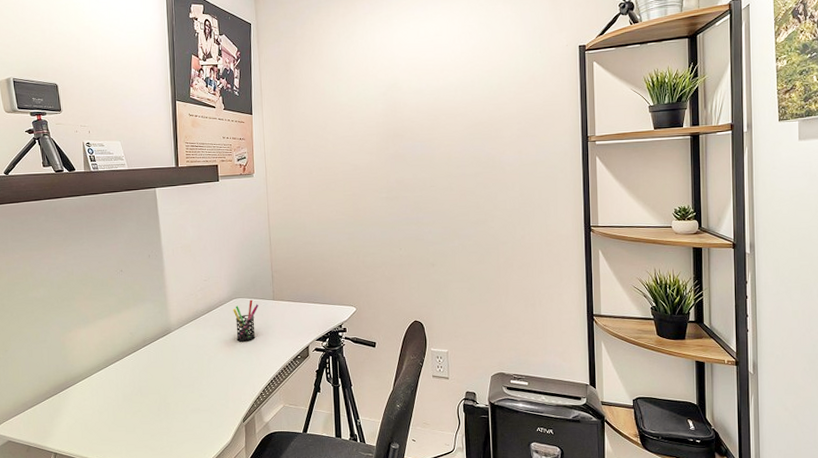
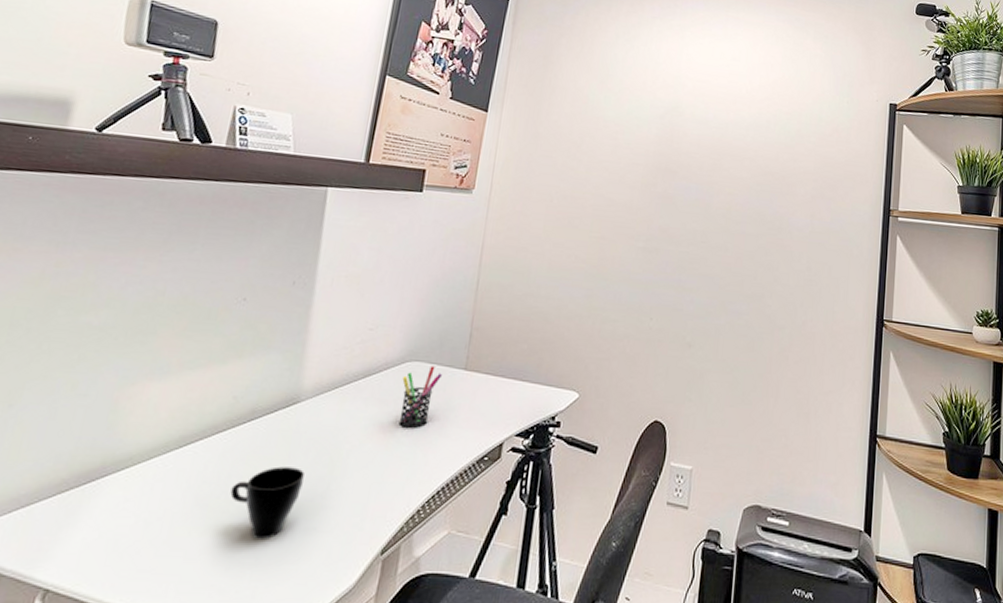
cup: none [143,373,185,417] -> present [230,466,305,539]

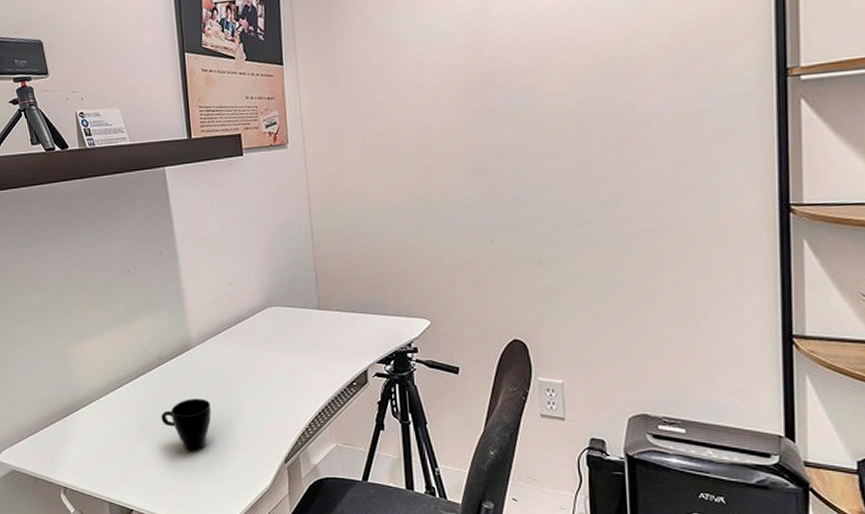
pen holder: present [398,366,442,430] -> none [267,309,300,364]

